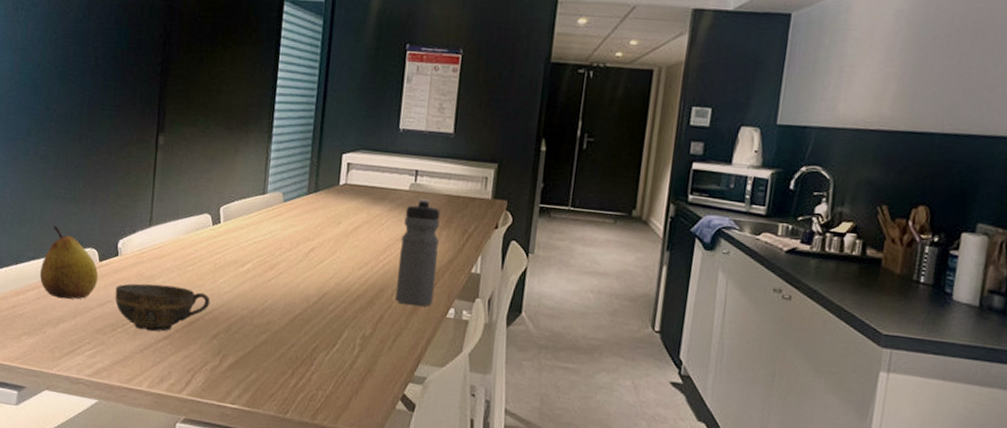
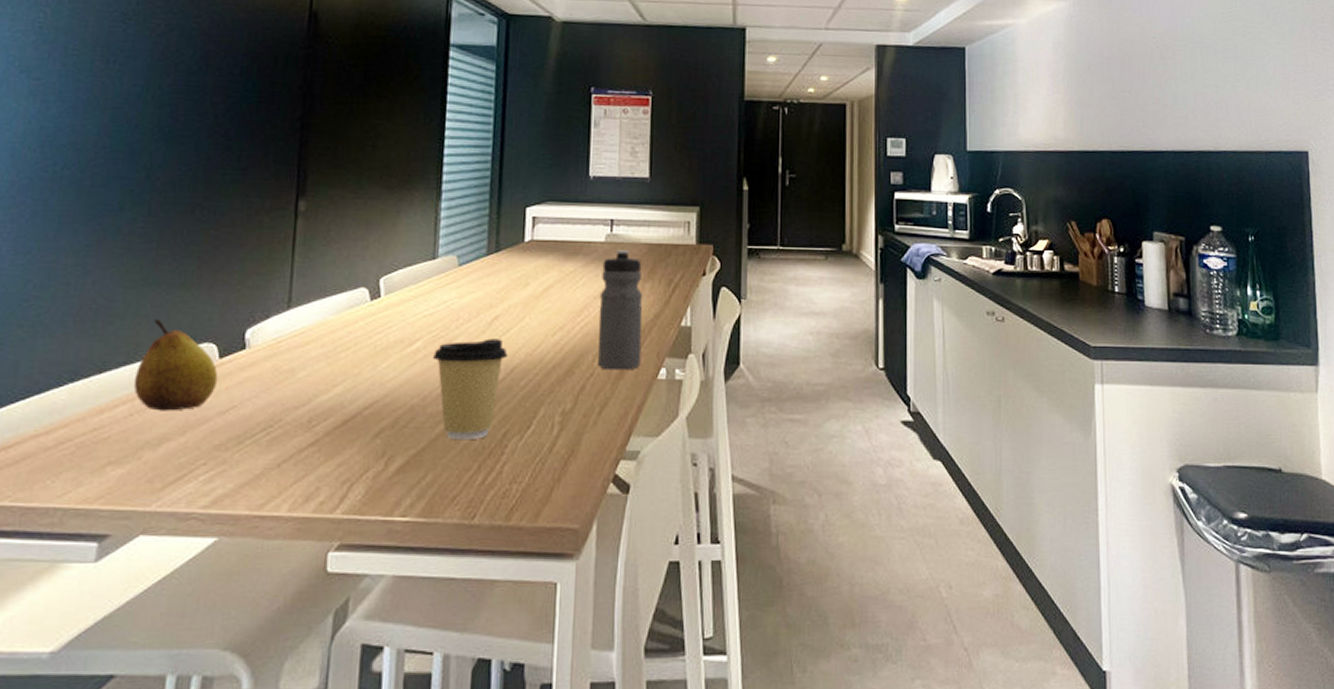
cup: present [115,283,211,332] -> none [241,379,370,439]
coffee cup: none [259,267,321,350] -> present [432,339,508,441]

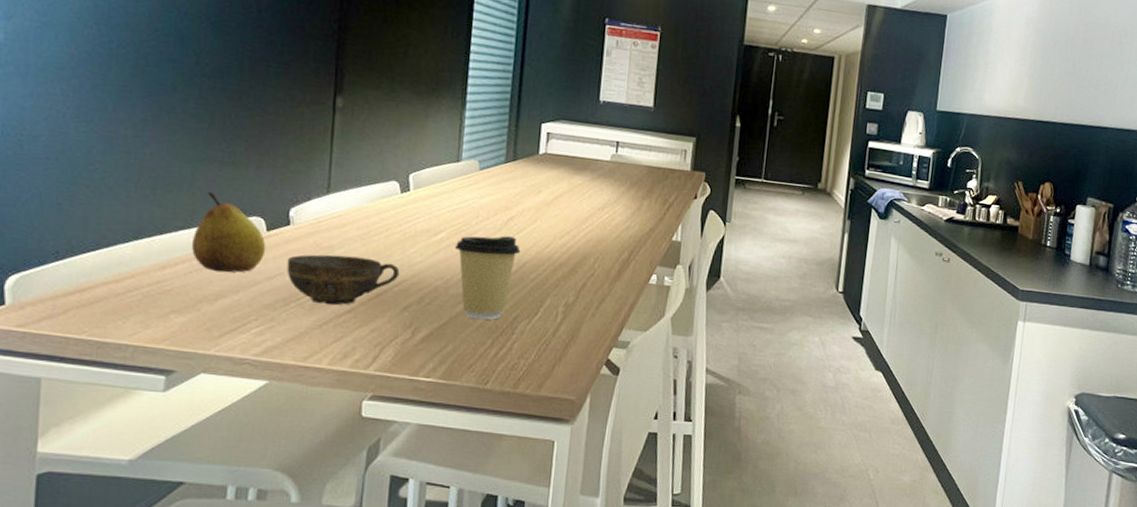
cup: none [241,379,370,439] -> present [286,254,400,306]
water bottle: present [598,250,643,371] -> none [598,169,642,274]

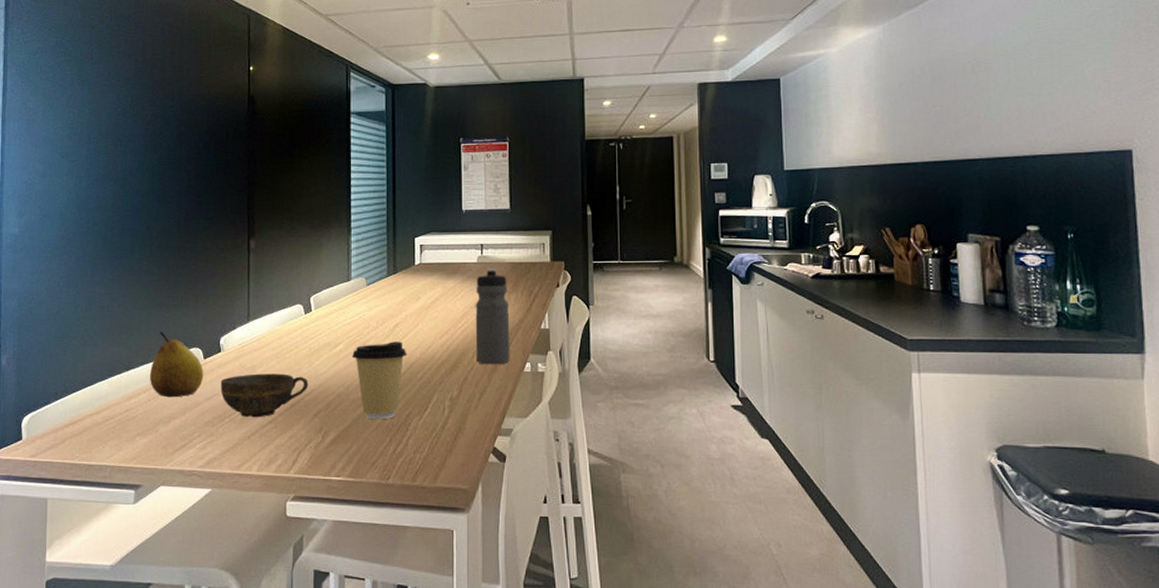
water bottle: none [598,169,642,274] -> present [475,269,510,365]

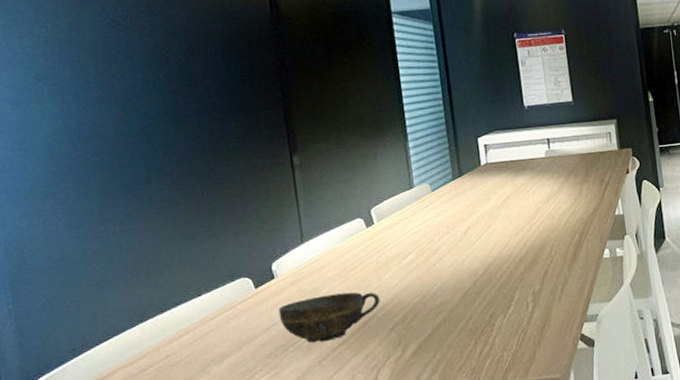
fruit: present [149,331,204,398] -> none [190,264,258,336]
coffee cup: present [351,341,407,420] -> none [424,244,484,325]
water bottle: present [475,269,510,365] -> none [546,161,589,257]

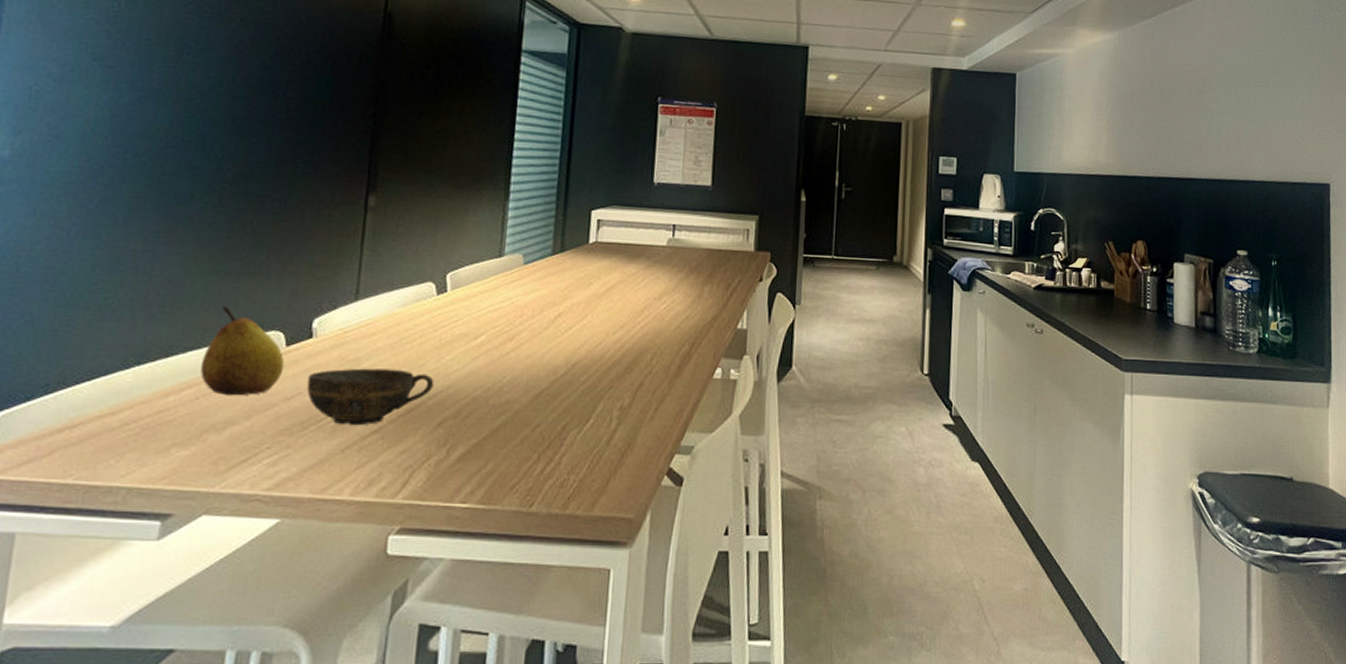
fruit: none [190,264,258,336] -> present [200,306,285,396]

